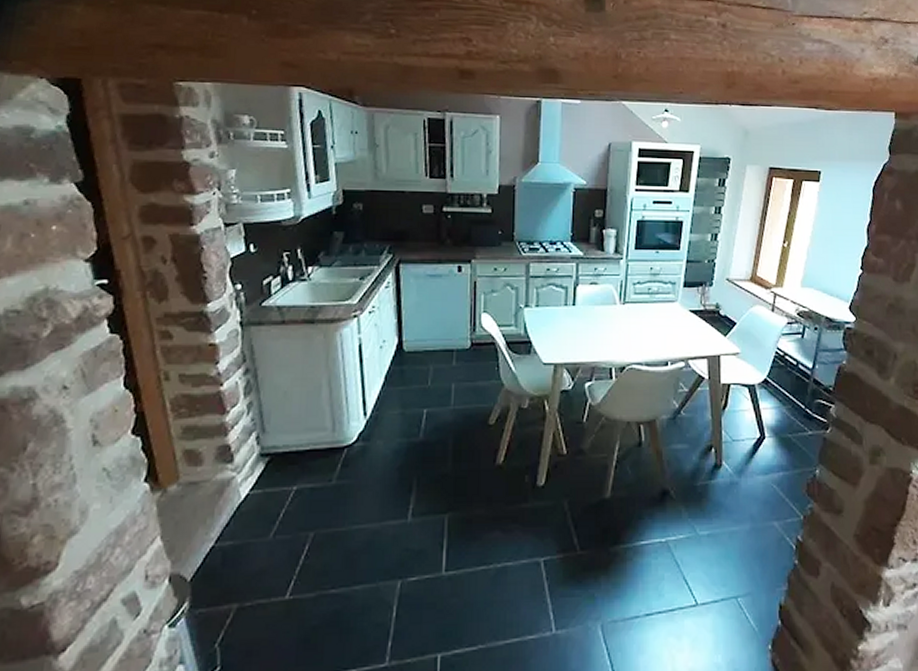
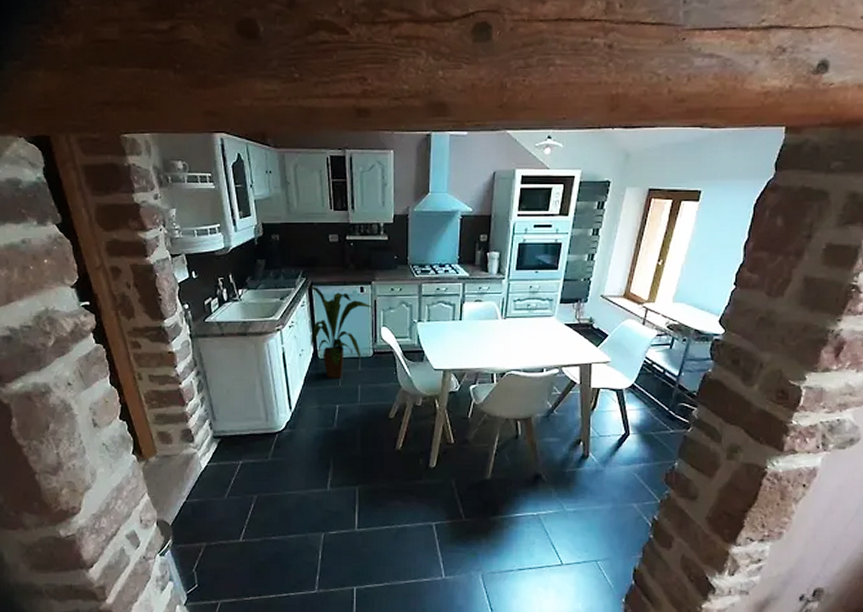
house plant: none [387,263,473,376] -> present [302,286,373,378]

